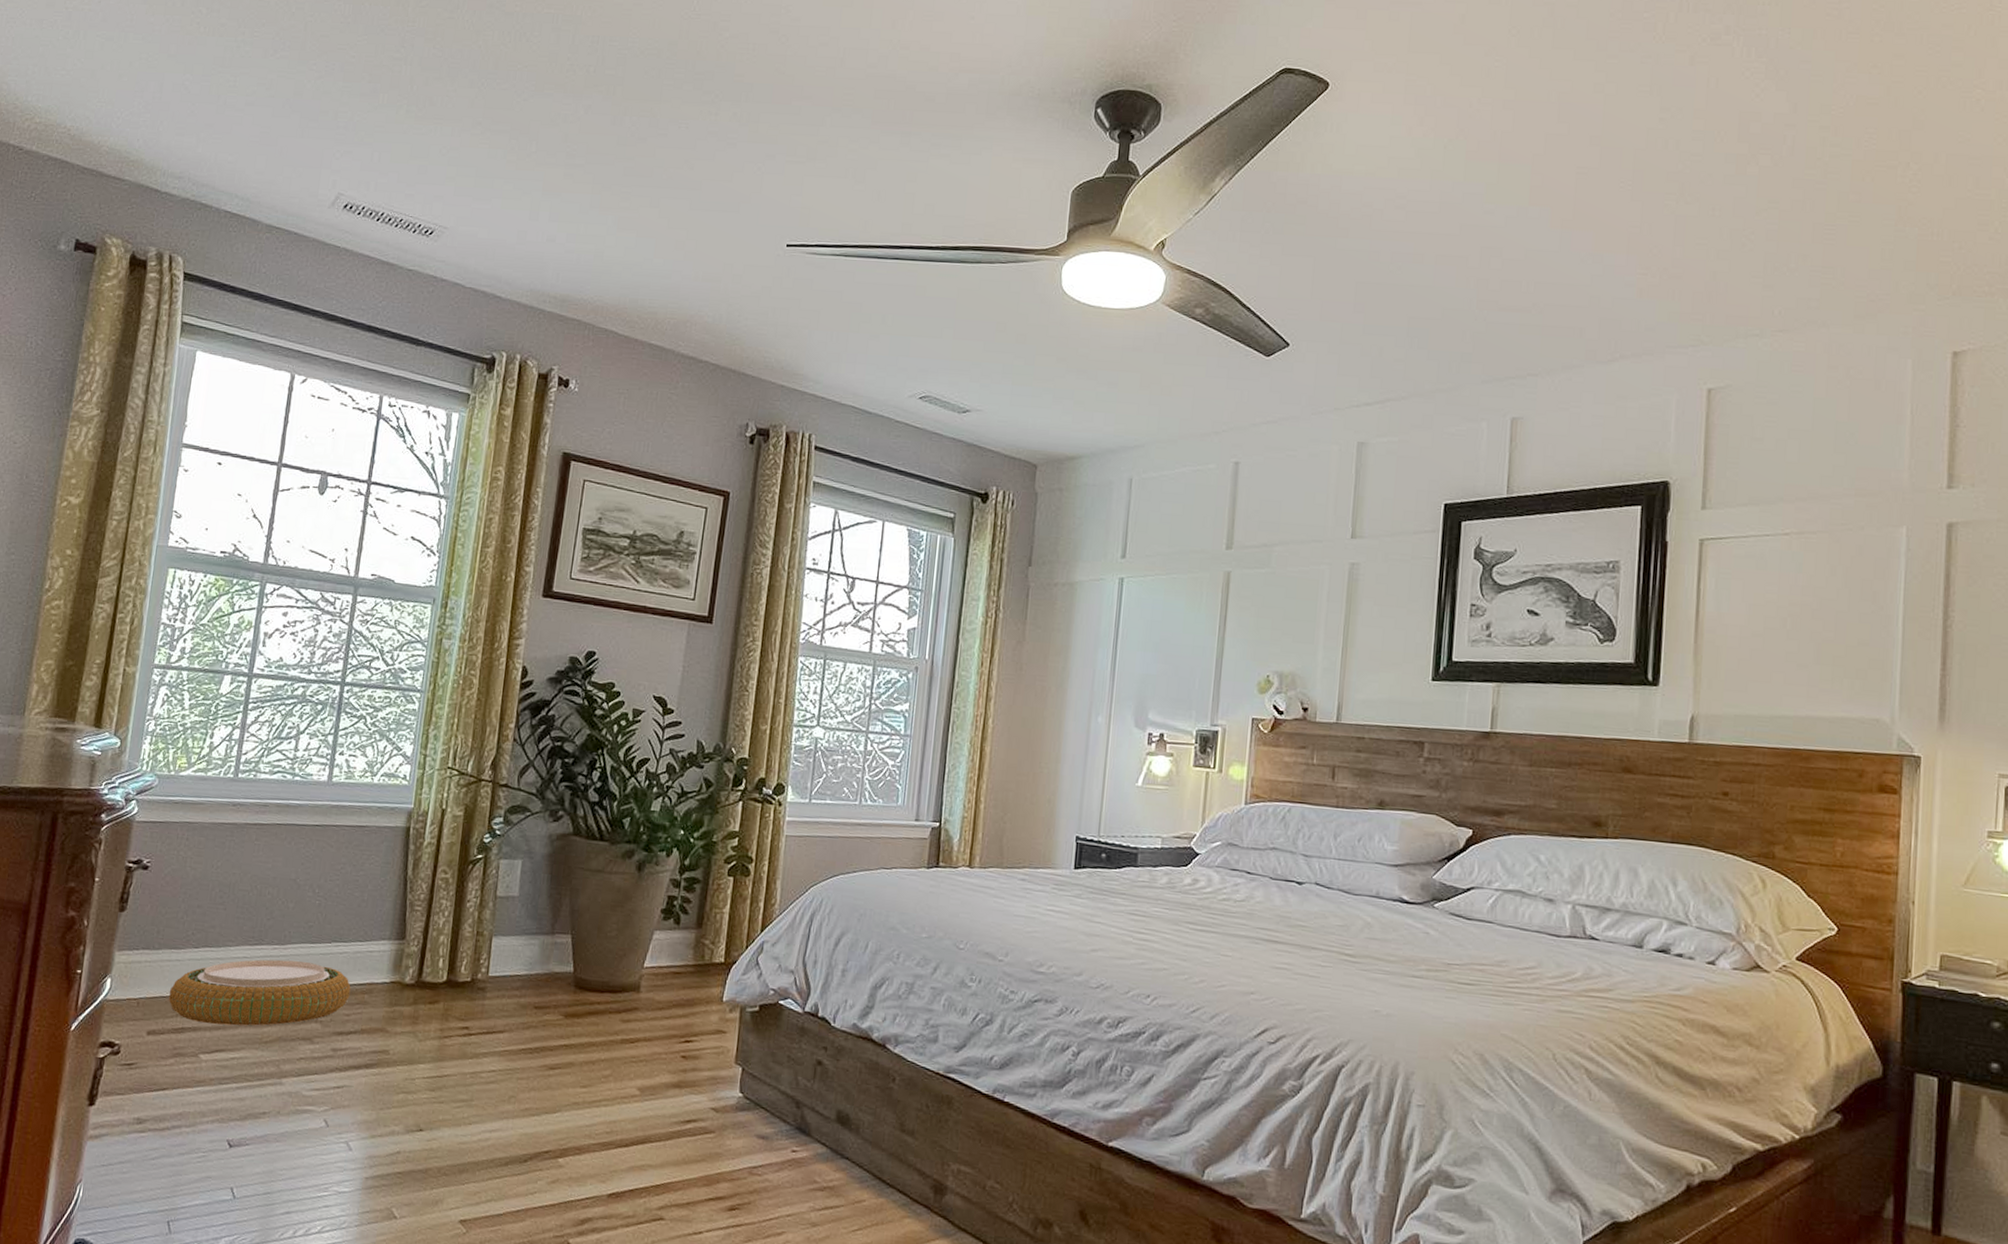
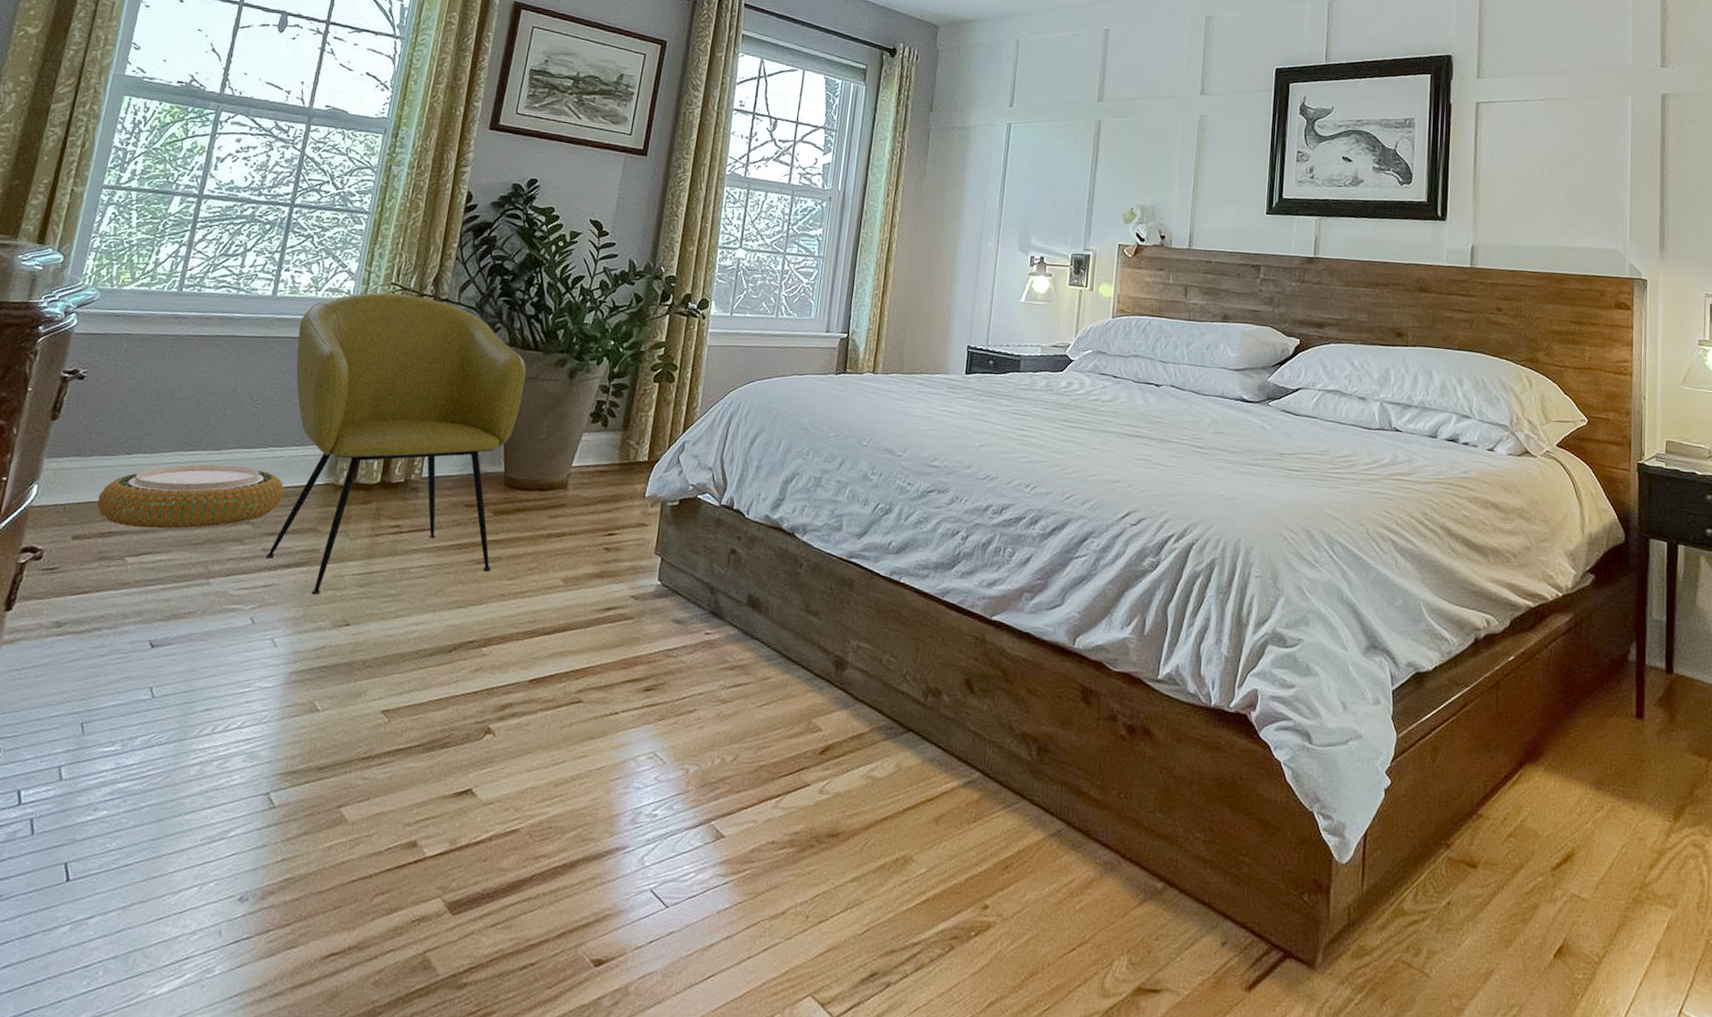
armchair: none [336,777,592,1099] -> present [266,292,527,595]

